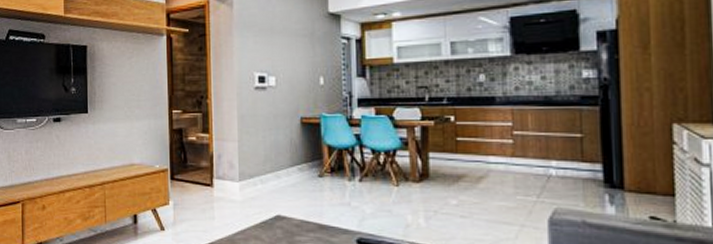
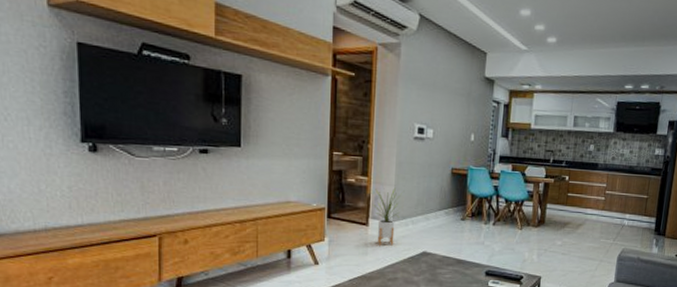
house plant: none [216,143,247,209] -> present [373,187,402,246]

